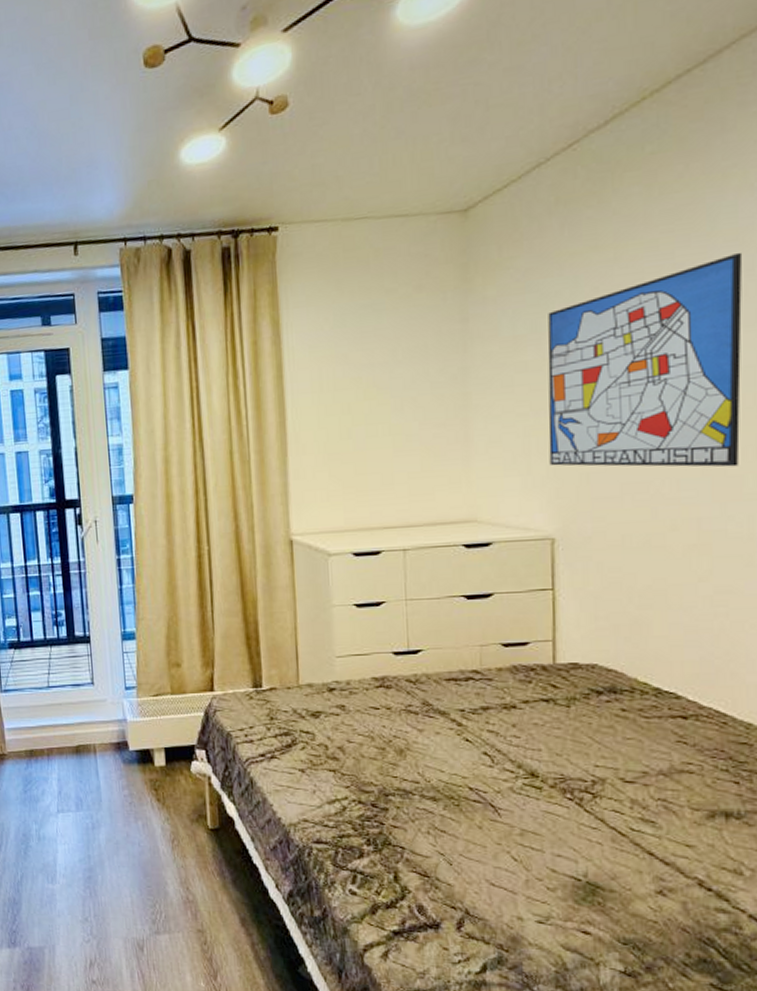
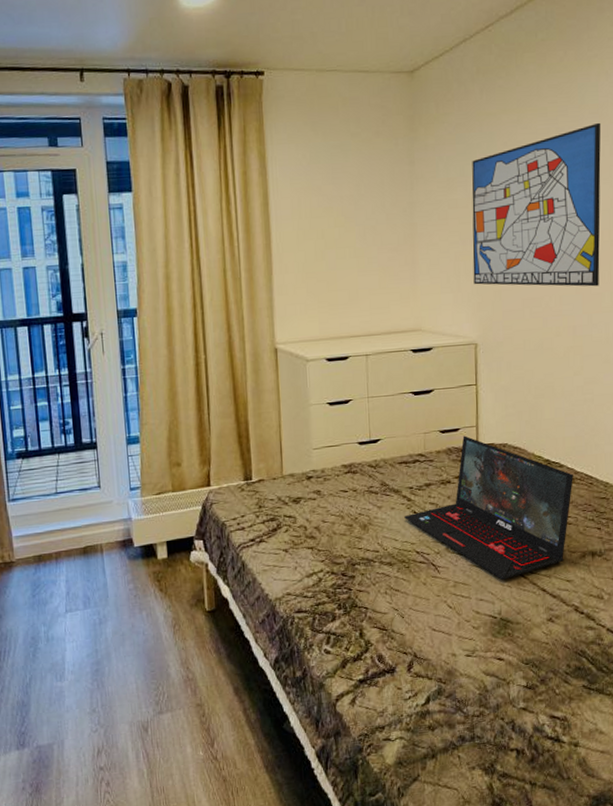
laptop: none [453,651,697,834] -> present [404,435,573,580]

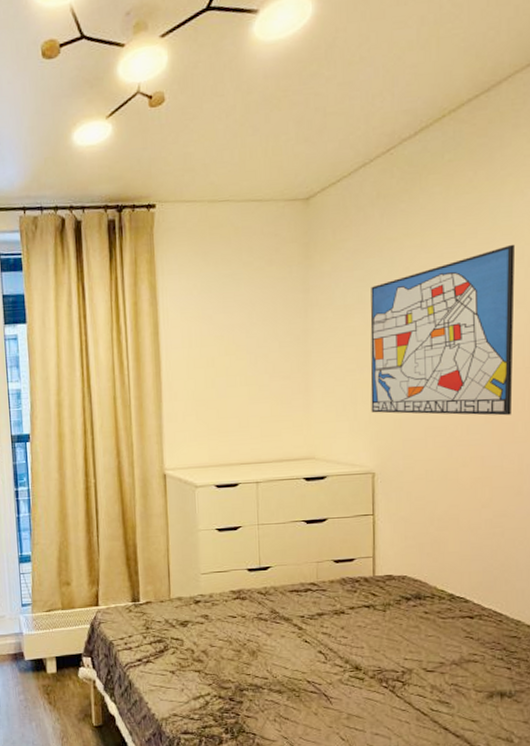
laptop: present [404,435,573,580] -> none [295,566,480,715]

